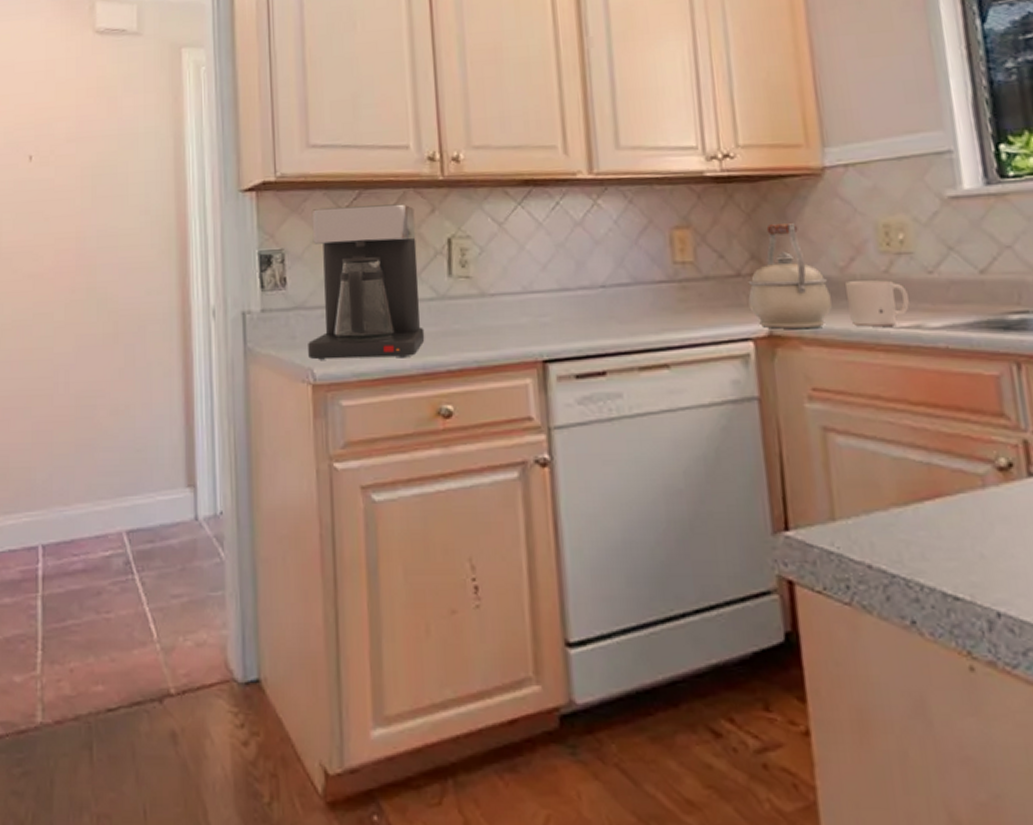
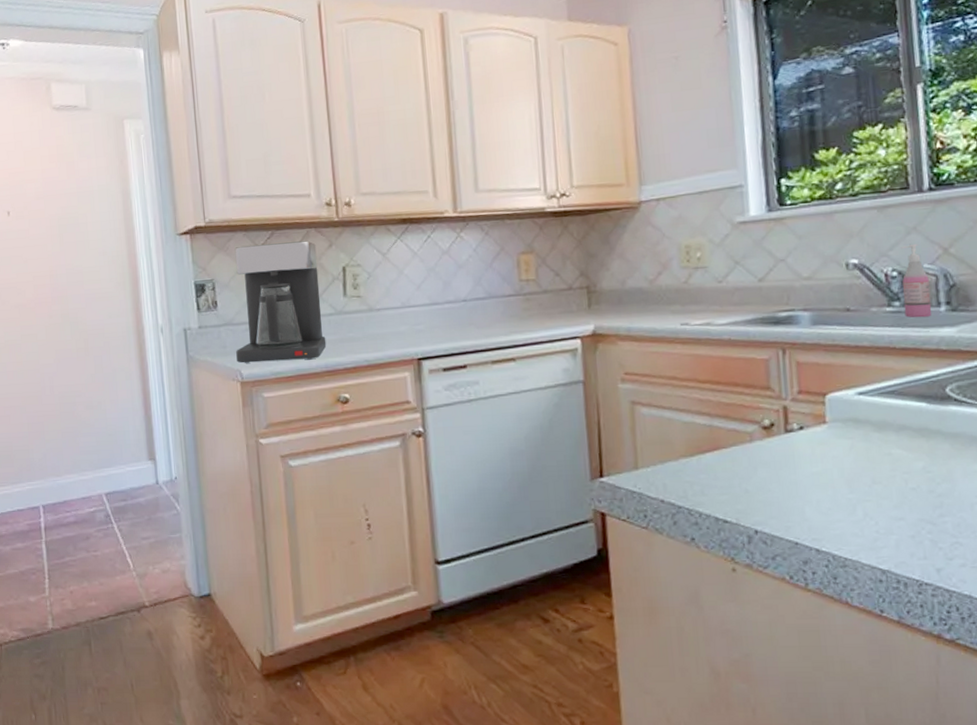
kettle: present [748,222,833,330] -> none [577,246,643,329]
mug: present [844,280,909,327] -> none [652,288,702,325]

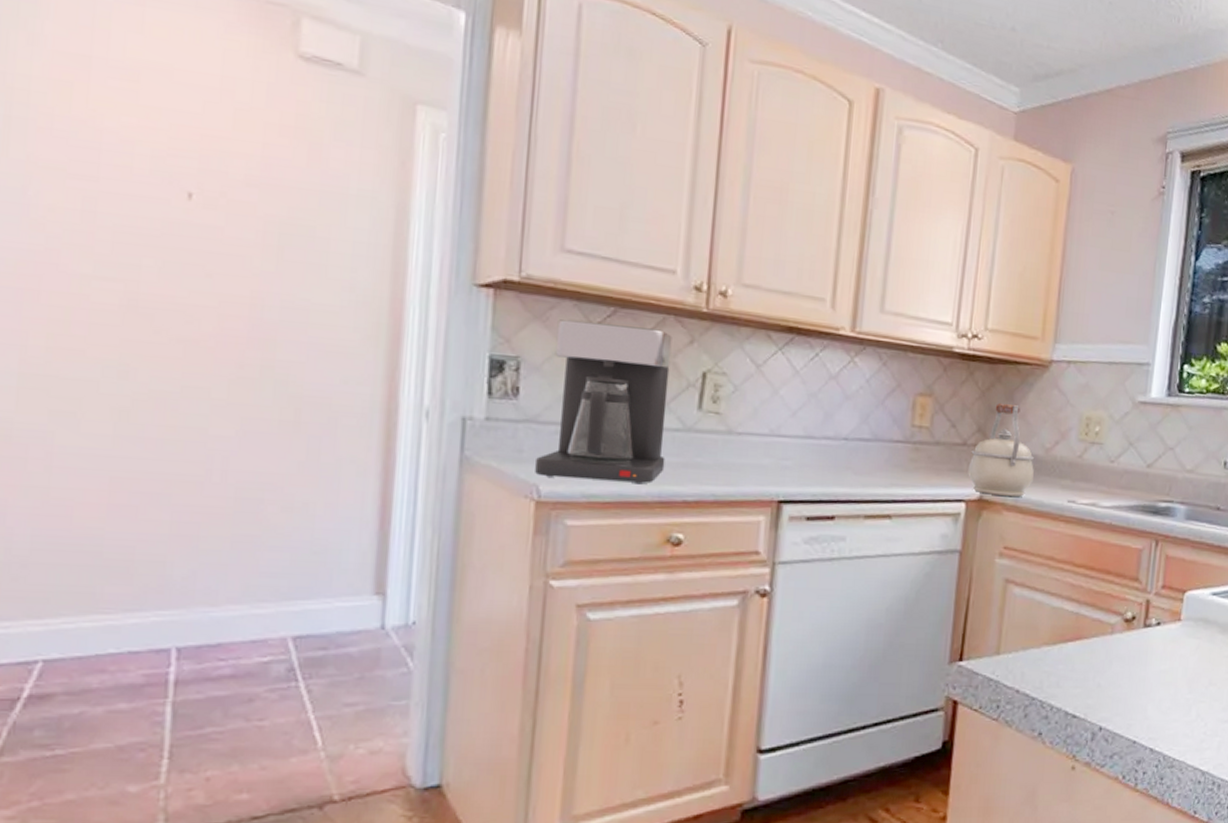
kettle: none [577,246,643,329] -> present [967,402,1035,497]

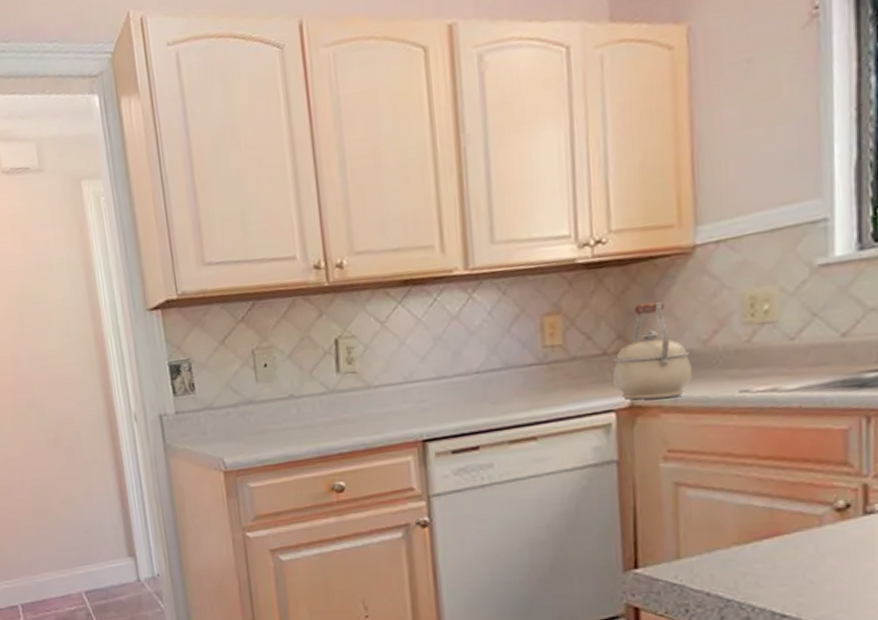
coffee maker: present [535,319,672,485] -> none [211,311,318,451]

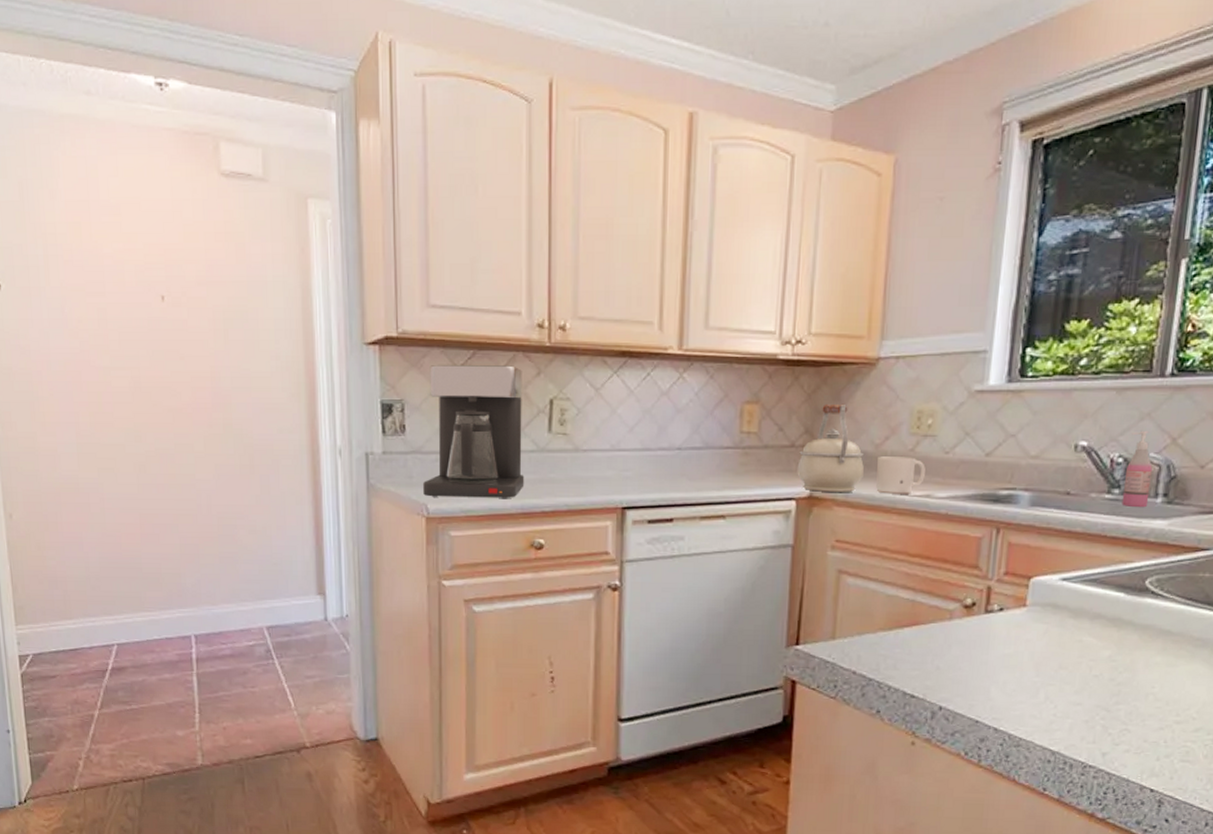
coffee maker: none [211,311,318,451] -> present [423,364,525,499]
mug: none [706,348,768,393] -> present [875,456,926,494]

